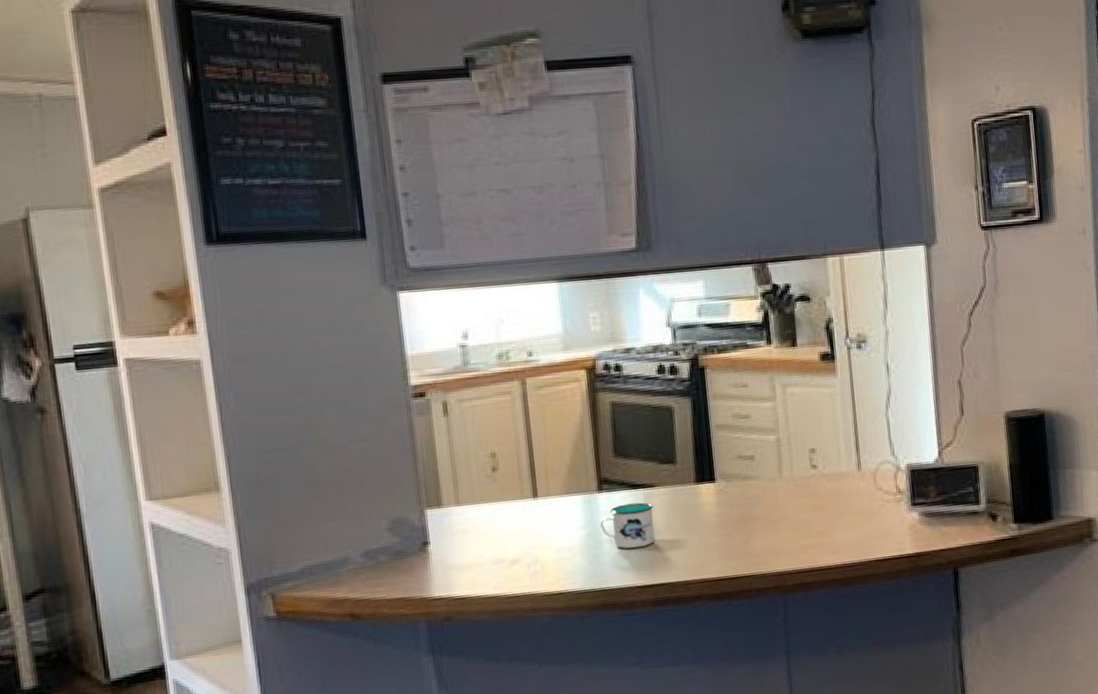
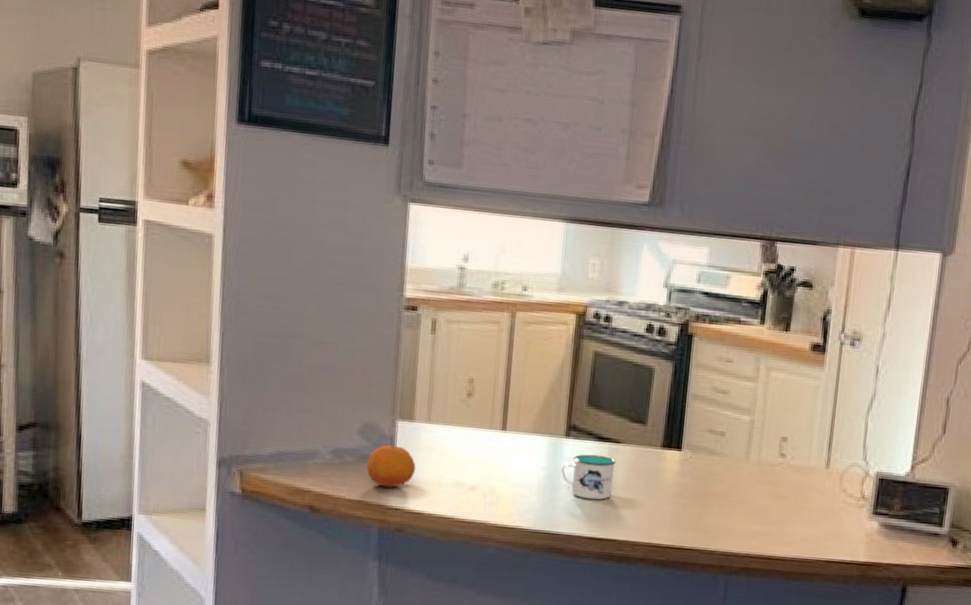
fruit: none [401,535,454,579] -> present [366,445,416,488]

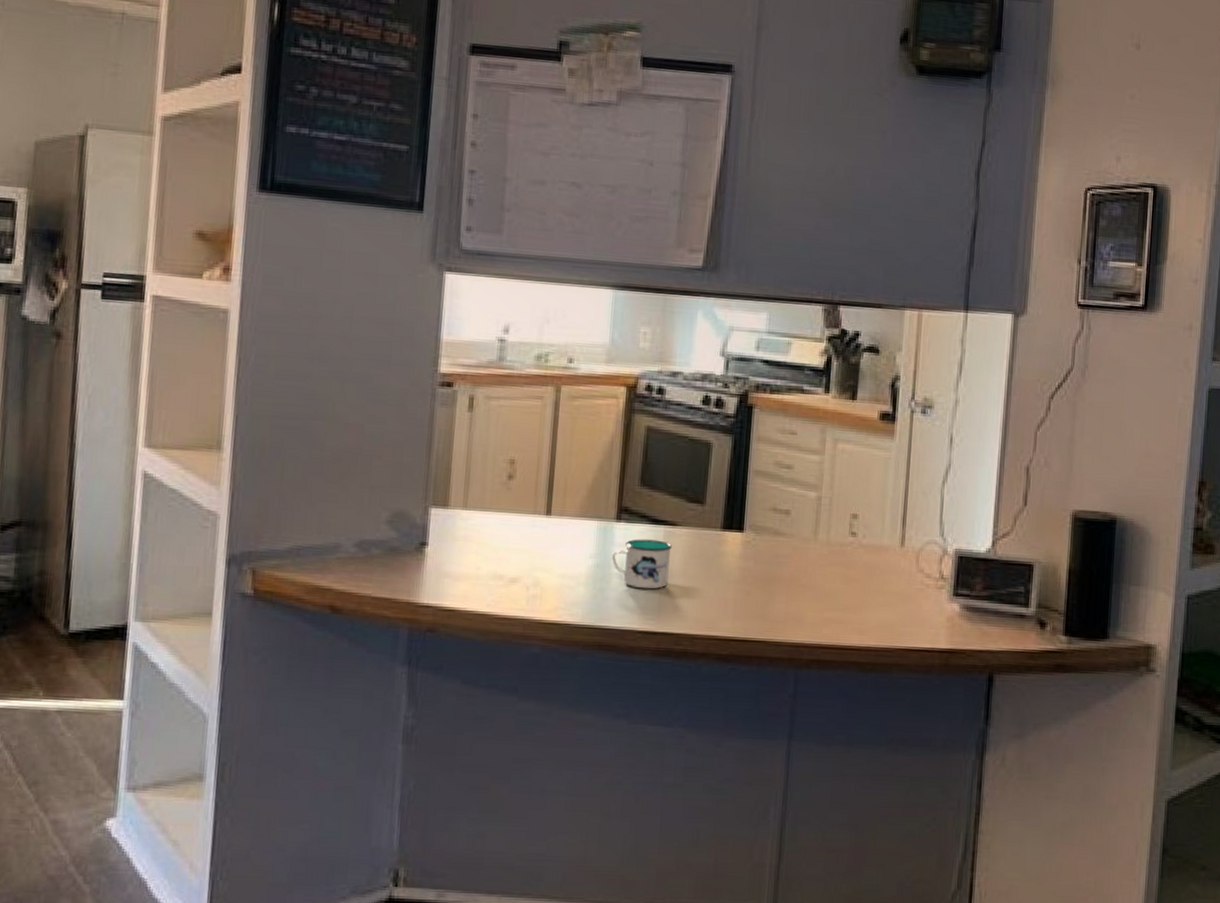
fruit: present [366,445,416,488] -> none [395,535,451,583]

